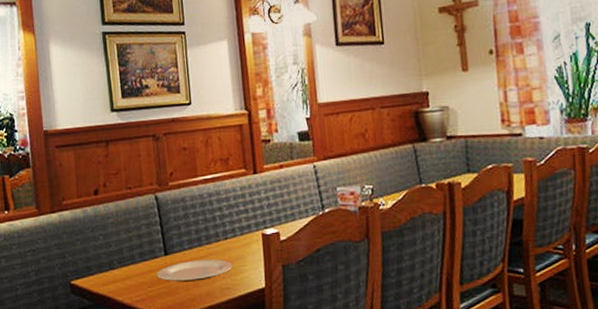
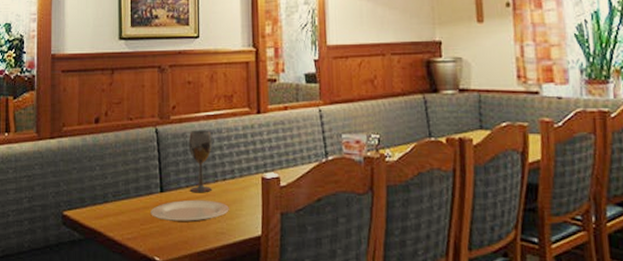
wine glass: none [188,193,215,254] -> present [188,130,212,193]

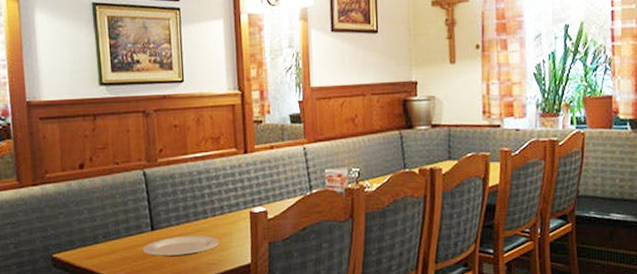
wine glass: present [188,130,212,193] -> none [177,170,202,230]

